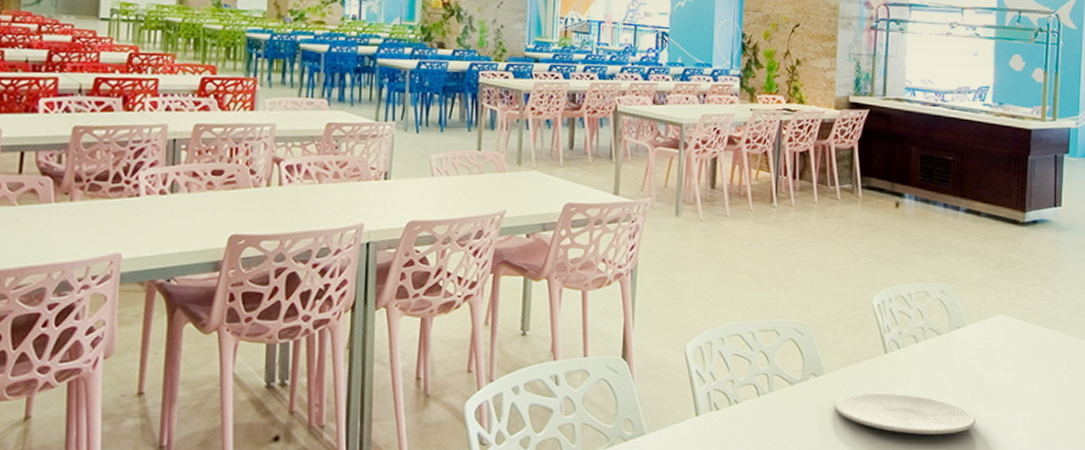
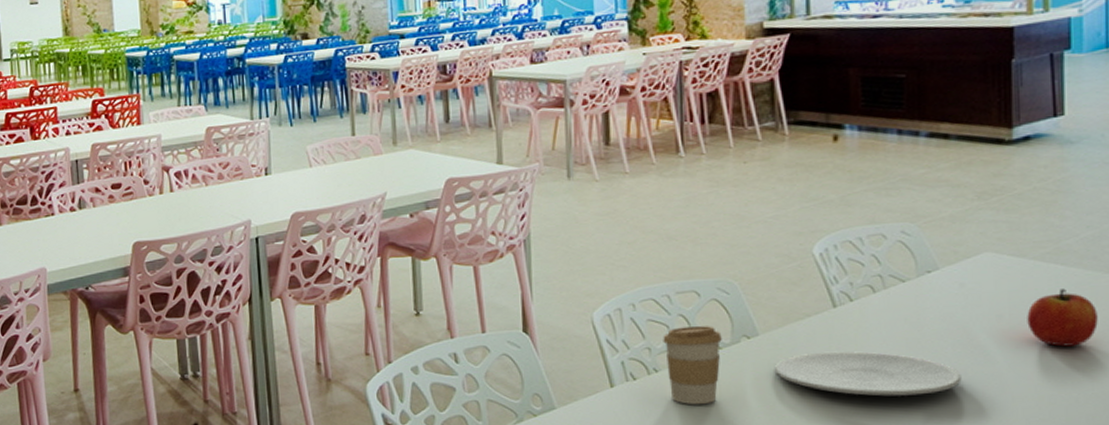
coffee cup: none [745,363,794,436] -> present [663,326,722,405]
apple: none [1025,349,1074,398] -> present [1027,289,1098,347]

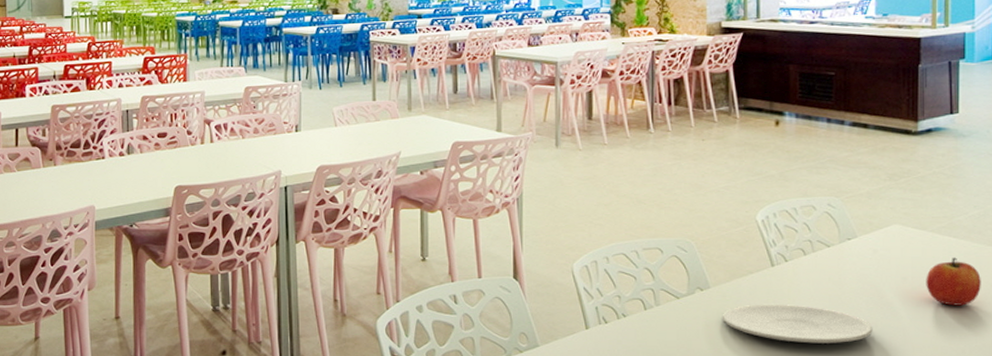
coffee cup: present [663,326,722,405] -> none [631,278,680,347]

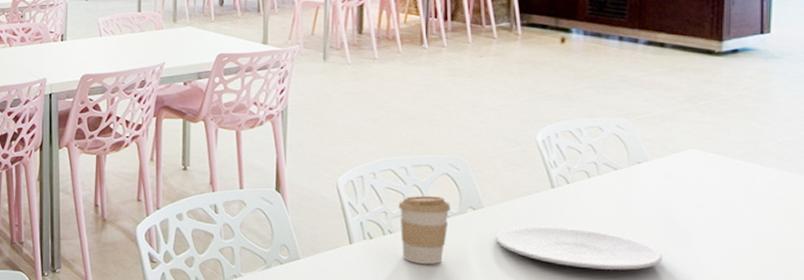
coffee cup: none [631,278,680,347] -> present [398,196,450,265]
apple: present [926,257,981,306] -> none [725,185,789,237]

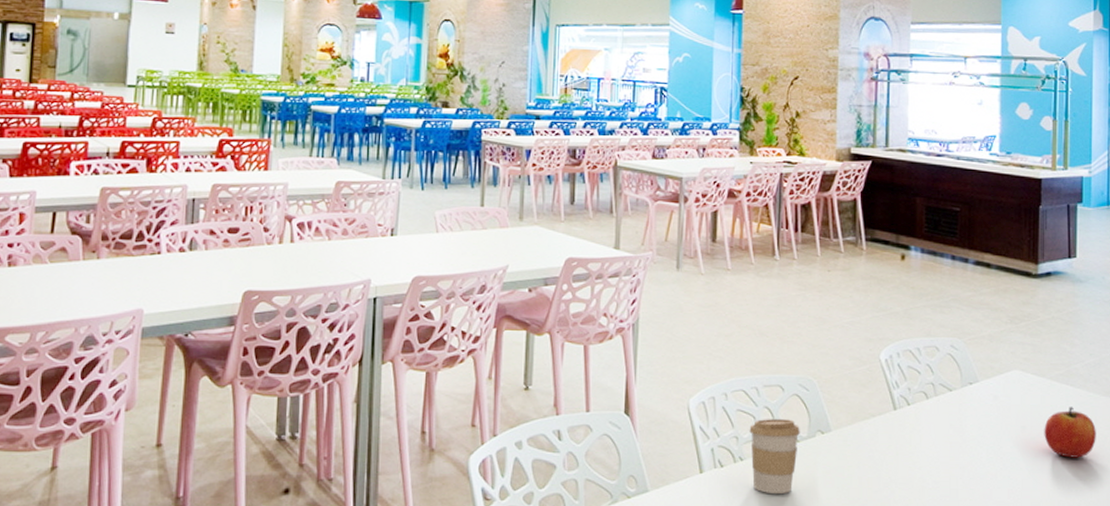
plate: present [495,226,663,270] -> none [842,450,992,495]
apple: none [725,185,789,237] -> present [1044,407,1096,458]

